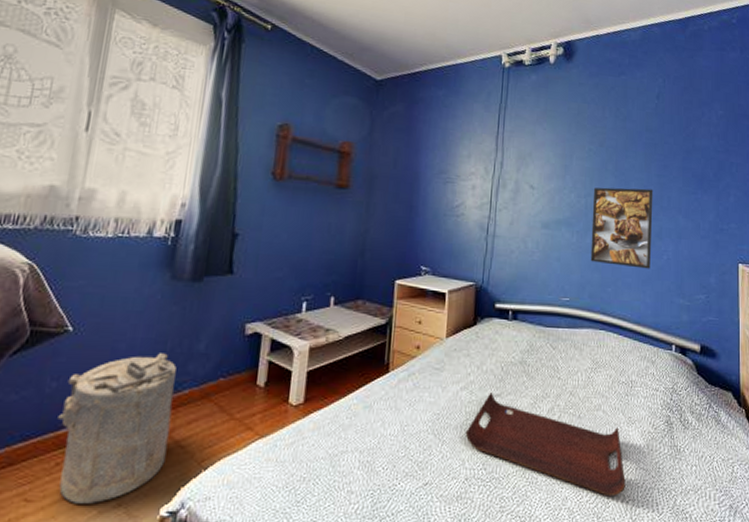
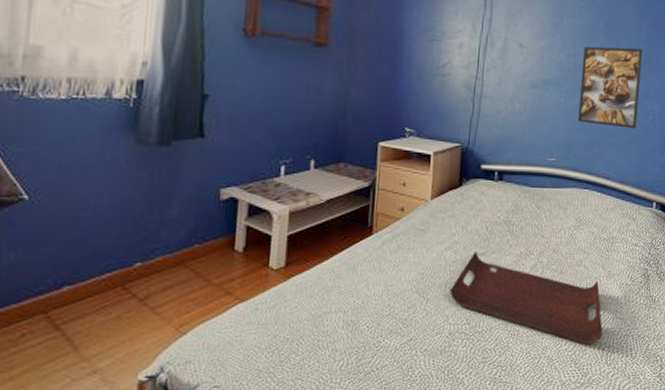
laundry hamper: present [58,353,177,504] -> none [19,220,148,373]

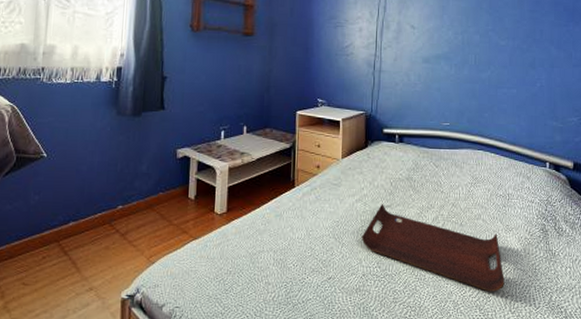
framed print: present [577,46,643,129] -> none [468,23,526,96]

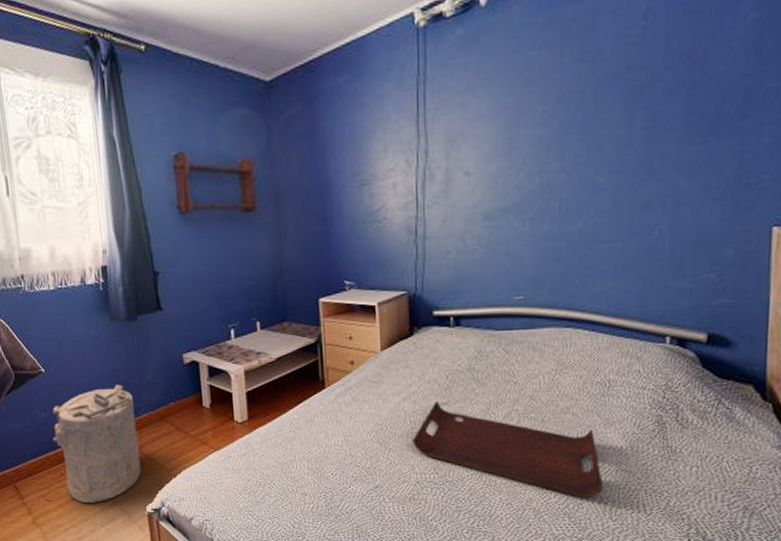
laundry hamper: none [41,173,127,287] -> present [52,385,141,503]

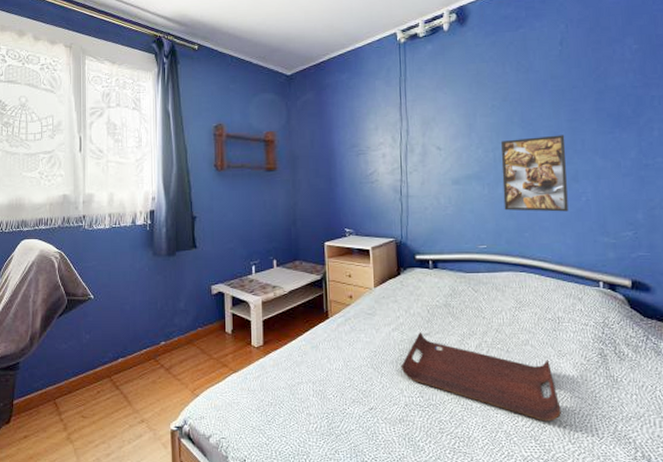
laundry hamper: present [52,385,141,503] -> none [94,311,169,420]
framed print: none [549,148,639,252] -> present [500,135,569,212]

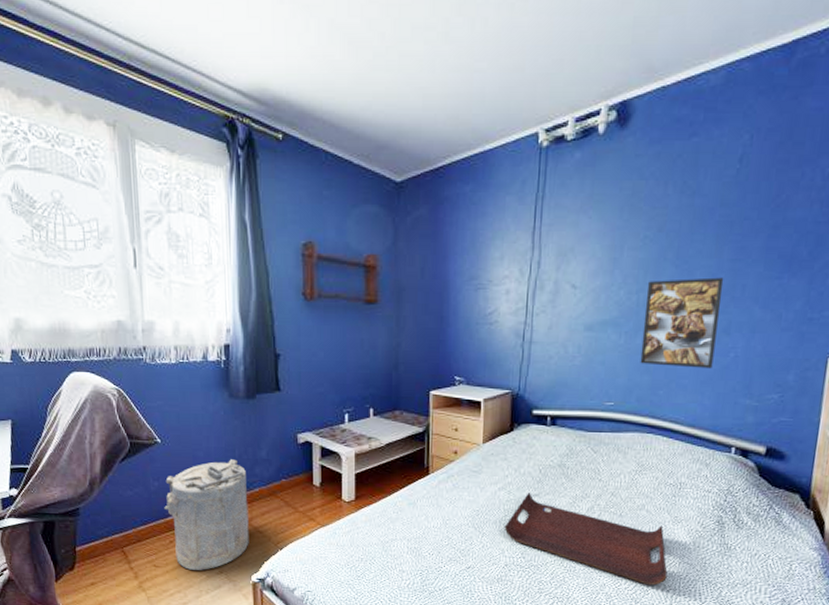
laundry hamper: none [94,311,169,420] -> present [164,459,249,570]

